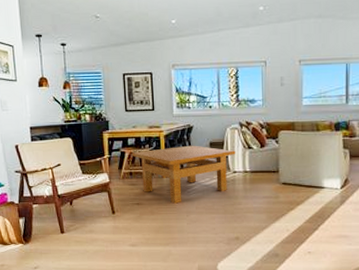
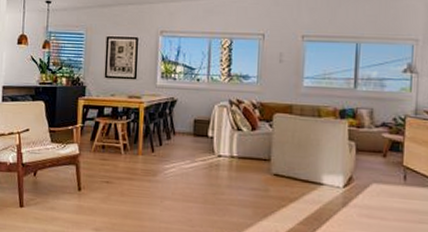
table: present [131,145,236,204] -> none [106,120,223,186]

